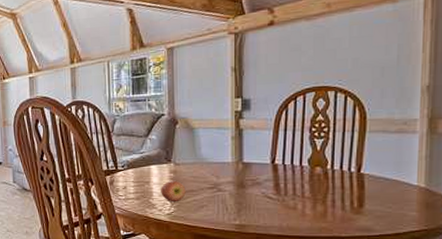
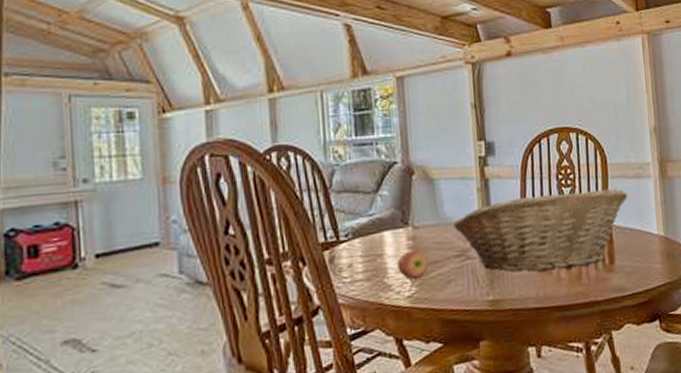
fruit basket: none [209,141,386,207] -> present [453,188,628,272]

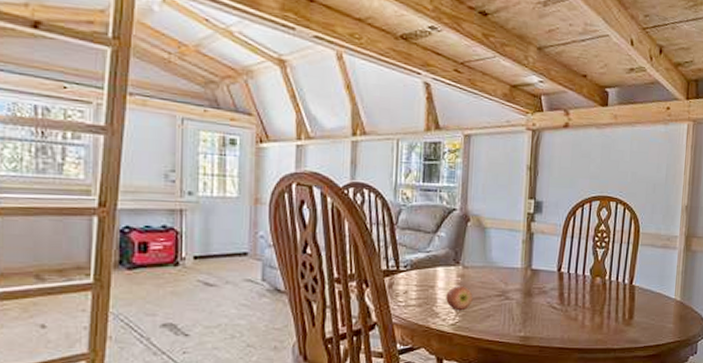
fruit basket: present [453,188,628,272] -> none [498,252,654,318]

